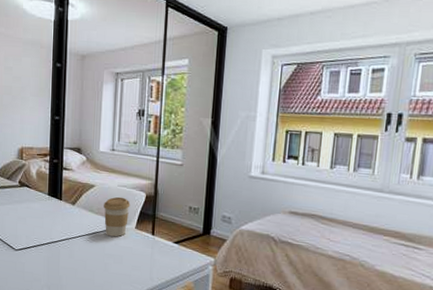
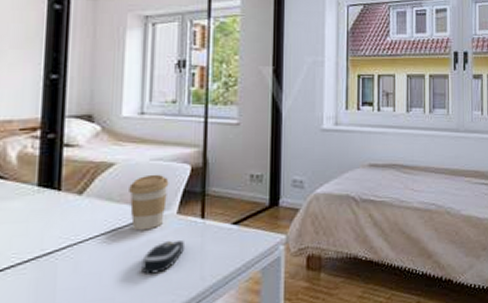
computer mouse: none [111,247,140,269] -> present [142,240,184,274]

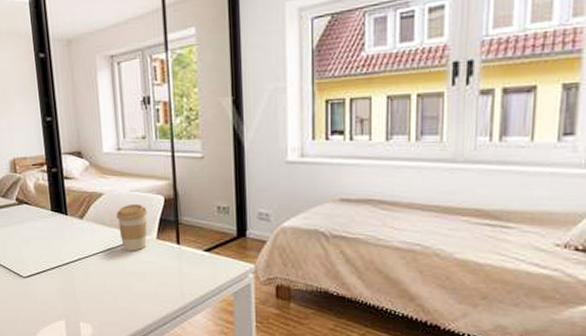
computer mouse: present [142,240,184,274] -> none [133,261,165,287]

